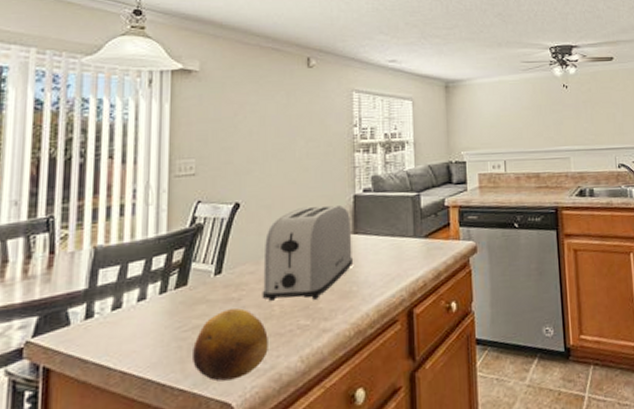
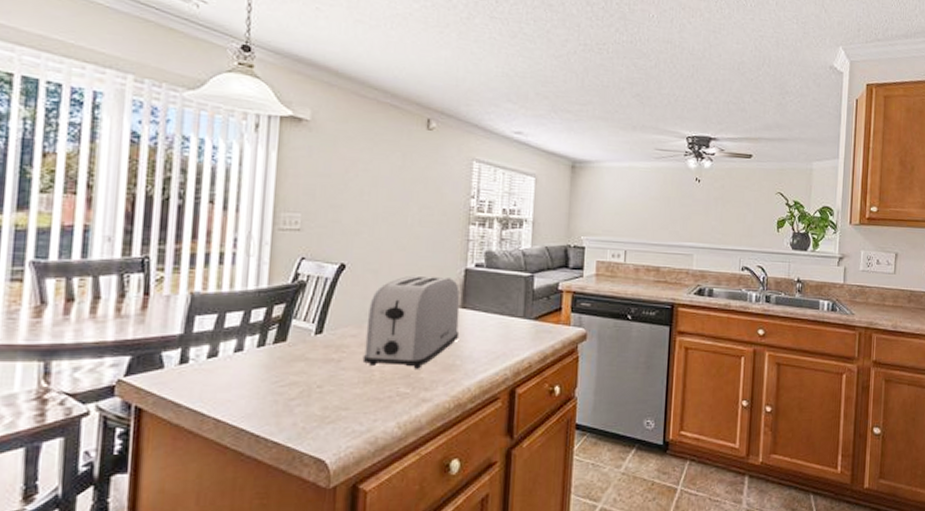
fruit: present [193,308,268,382] -> none [288,370,366,438]

